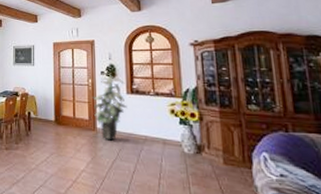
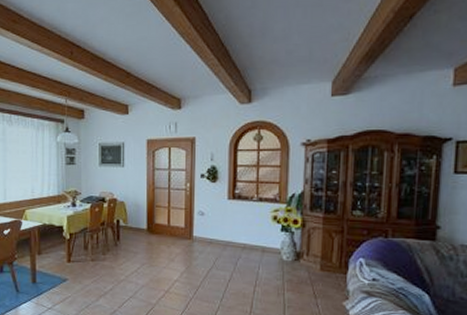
indoor plant: present [91,73,127,141] -> none [189,175,228,250]

